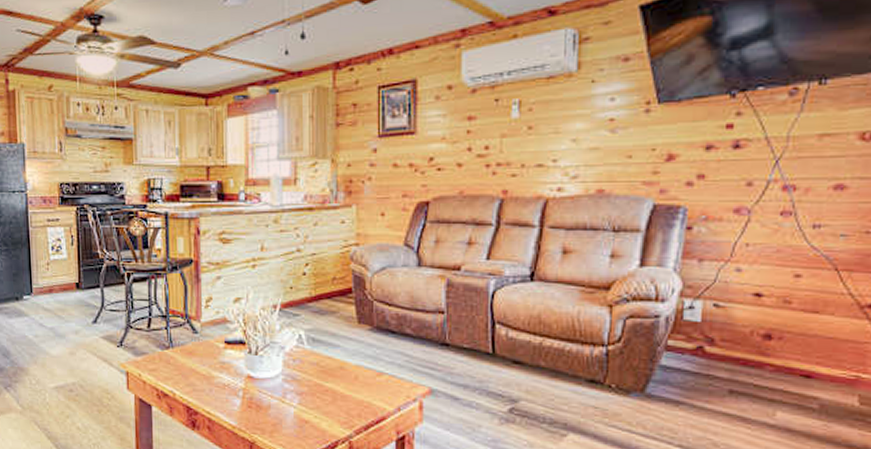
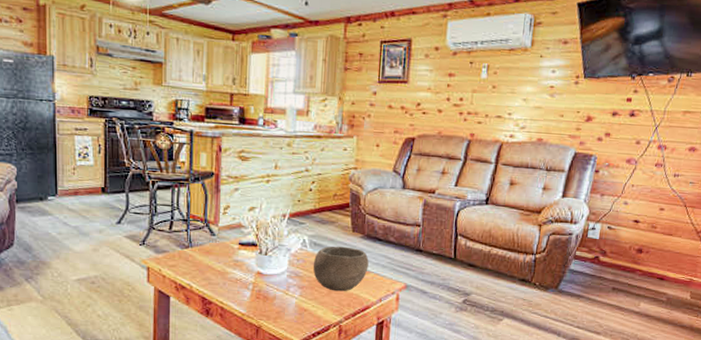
bowl: none [312,341,381,399] -> present [313,246,369,292]

